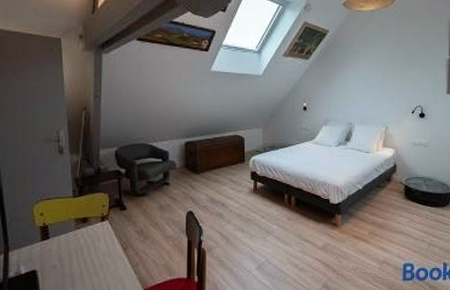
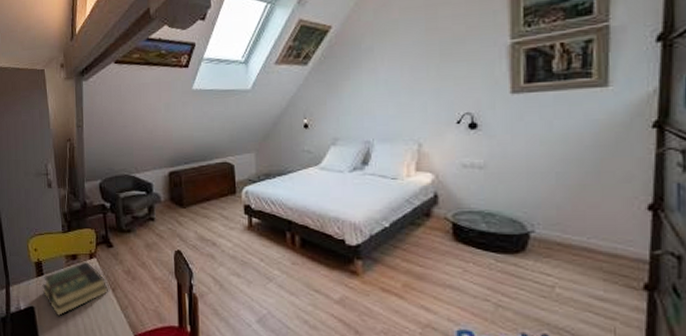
book: none [47,223,120,278] -> present [42,261,109,317]

